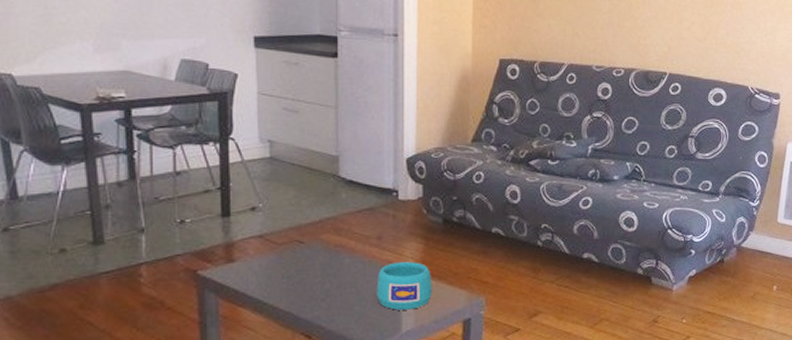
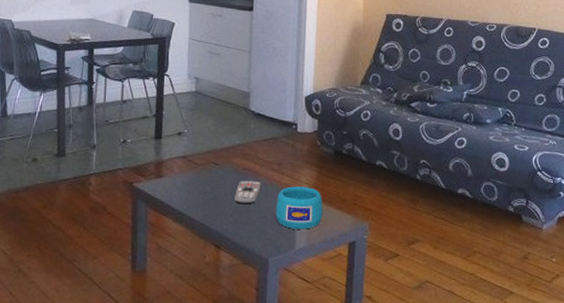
remote control: none [326,259,359,287] -> present [234,181,262,205]

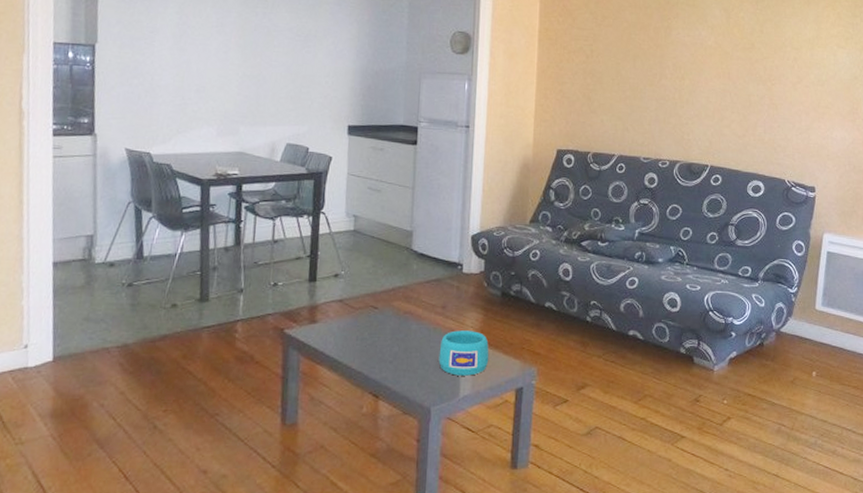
remote control: present [234,181,262,205] -> none [394,325,425,351]

